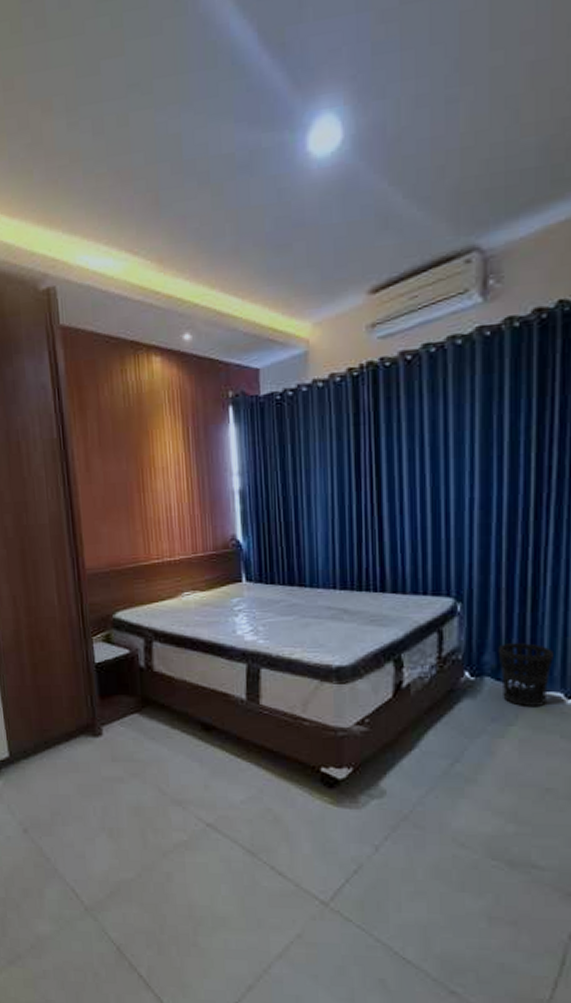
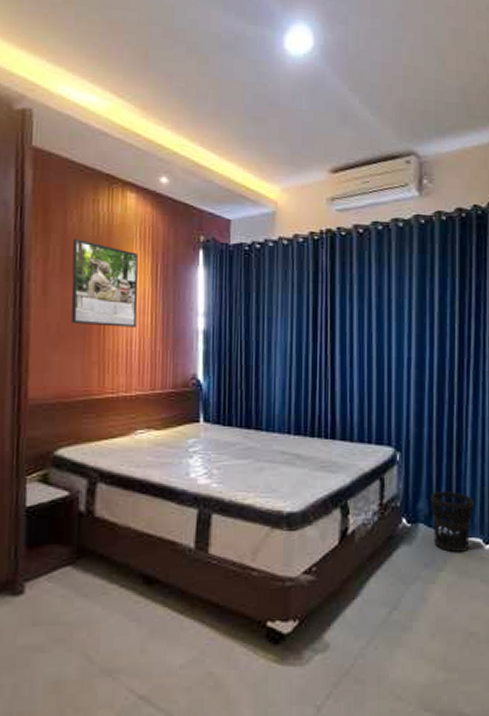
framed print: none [108,411,174,496] -> present [71,238,138,328]

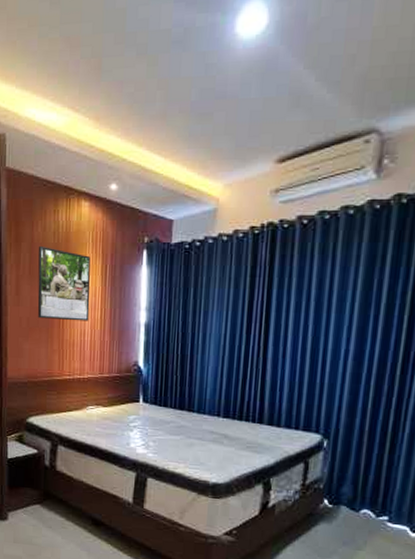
wastebasket: present [430,492,474,553] -> none [355,479,405,537]

